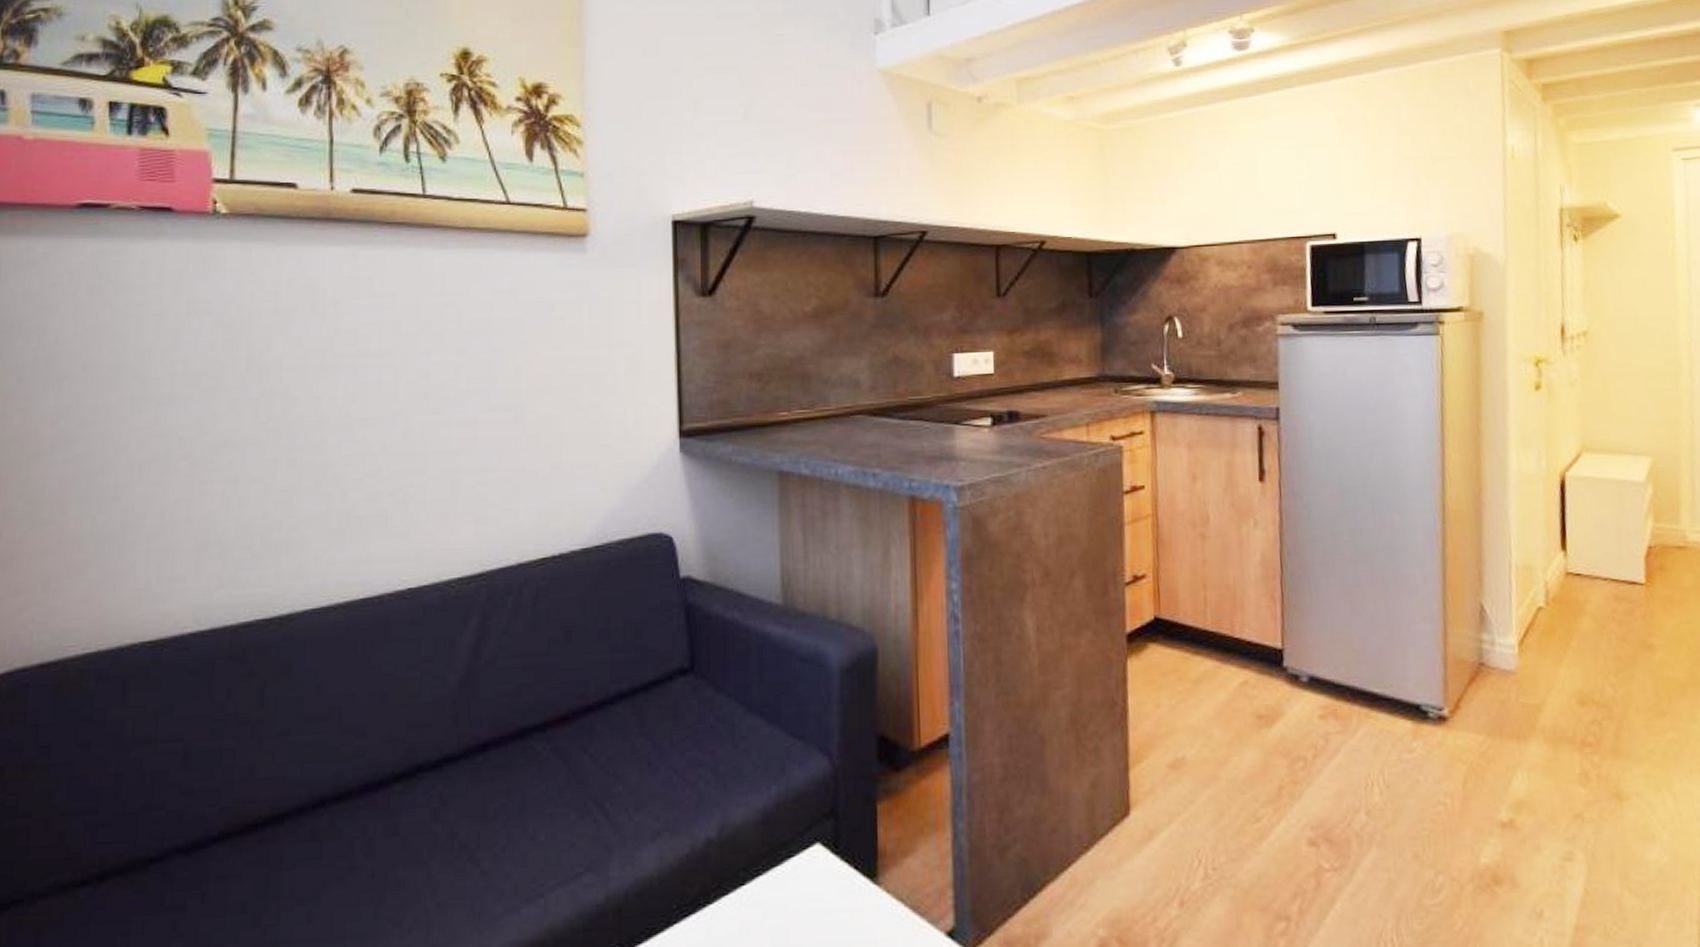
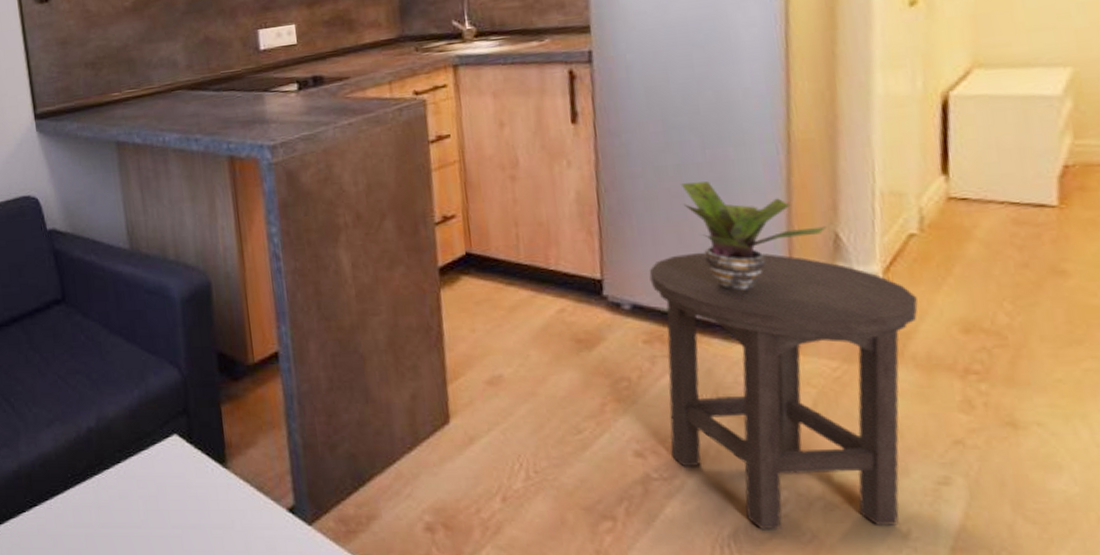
stool: none [1325,621,1546,919] -> present [649,252,918,529]
potted plant: none [1353,548,1474,664] -> present [680,181,826,292]

